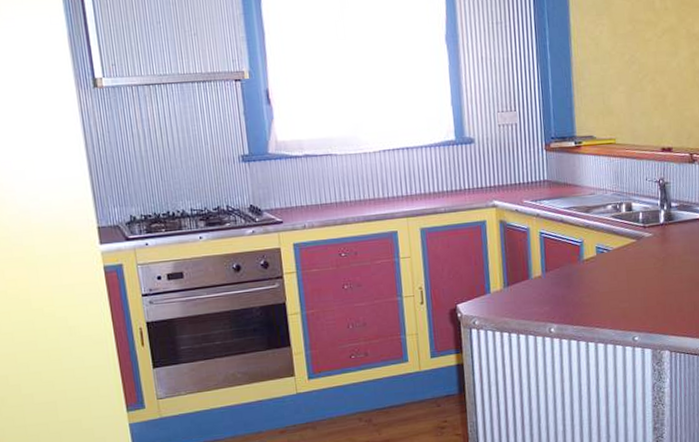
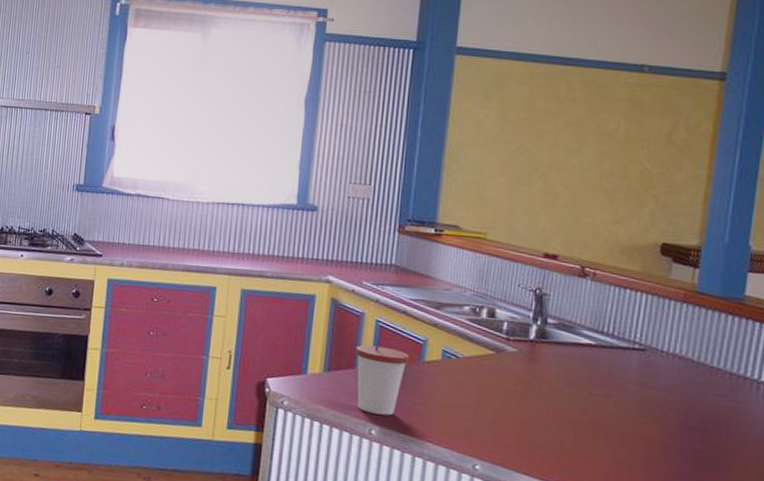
cup: none [527,245,572,315] -> present [355,335,410,416]

